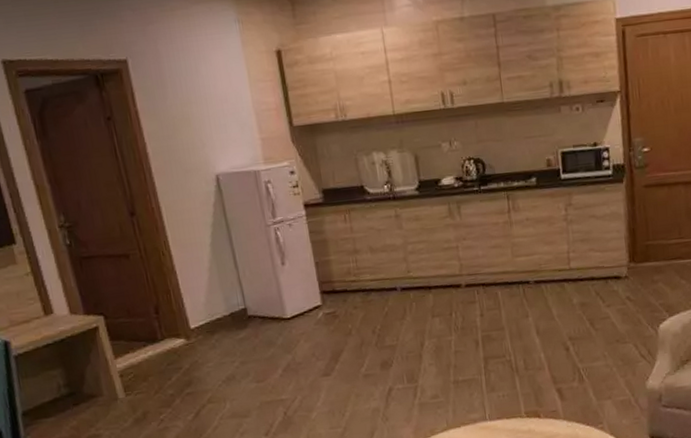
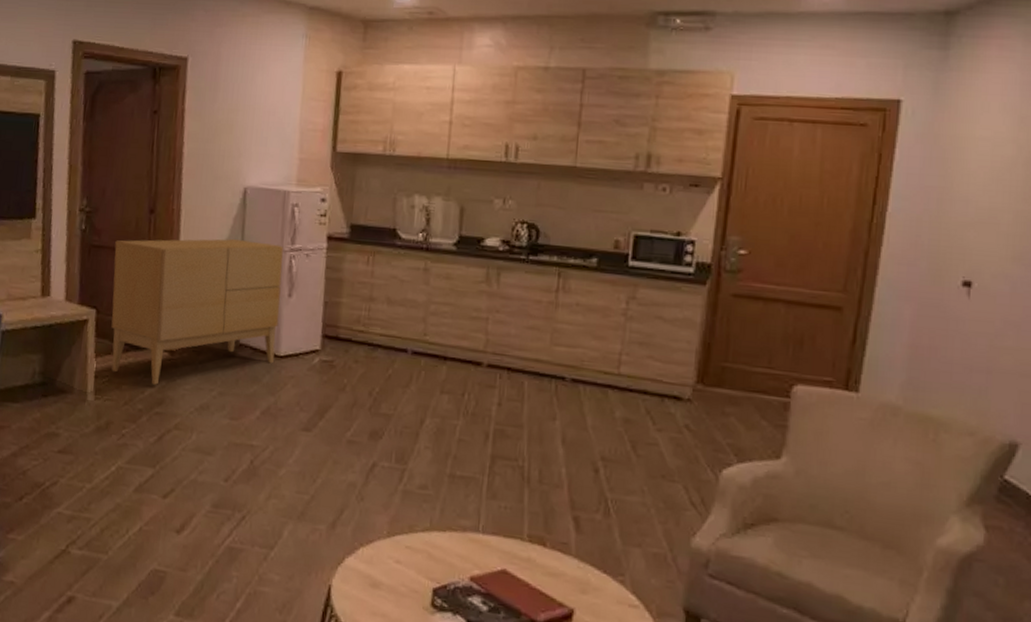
sideboard: none [104,220,283,370] -> present [111,239,283,385]

